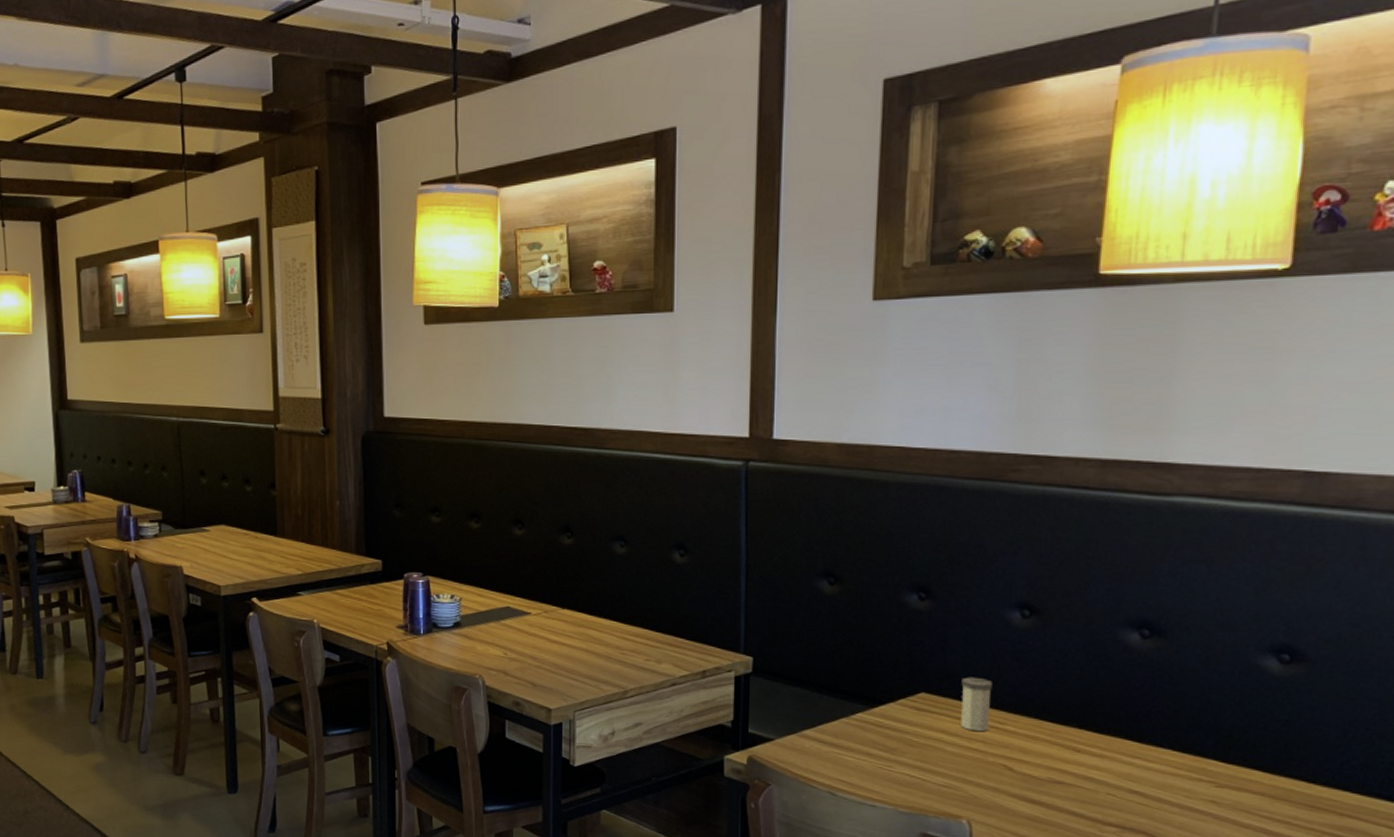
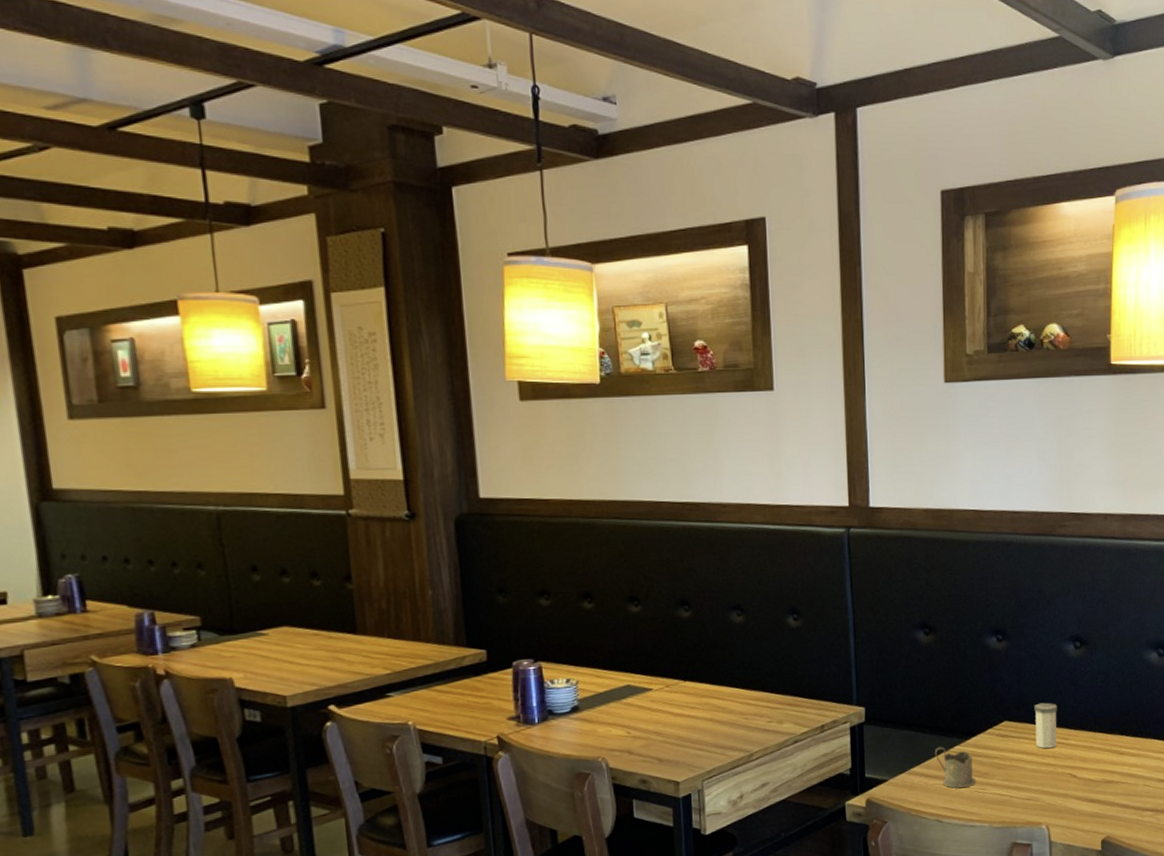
tea glass holder: none [831,711,880,761] -> present [934,747,975,788]

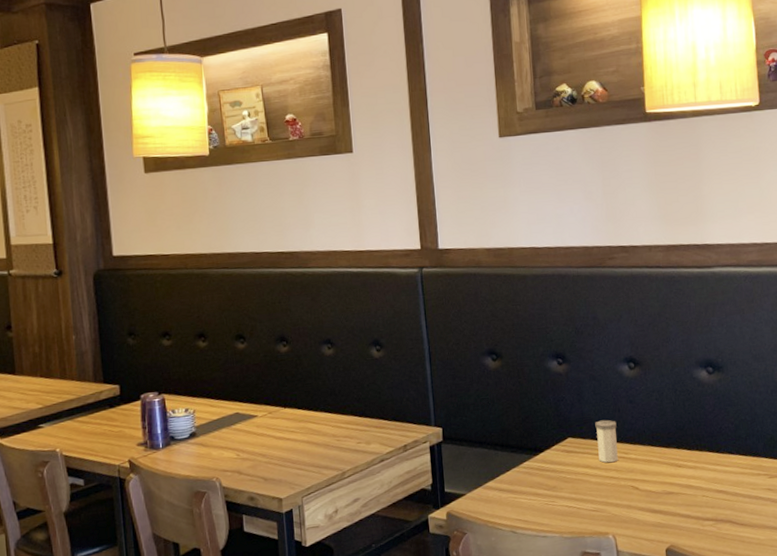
tea glass holder: present [934,747,975,788] -> none [506,463,545,501]

